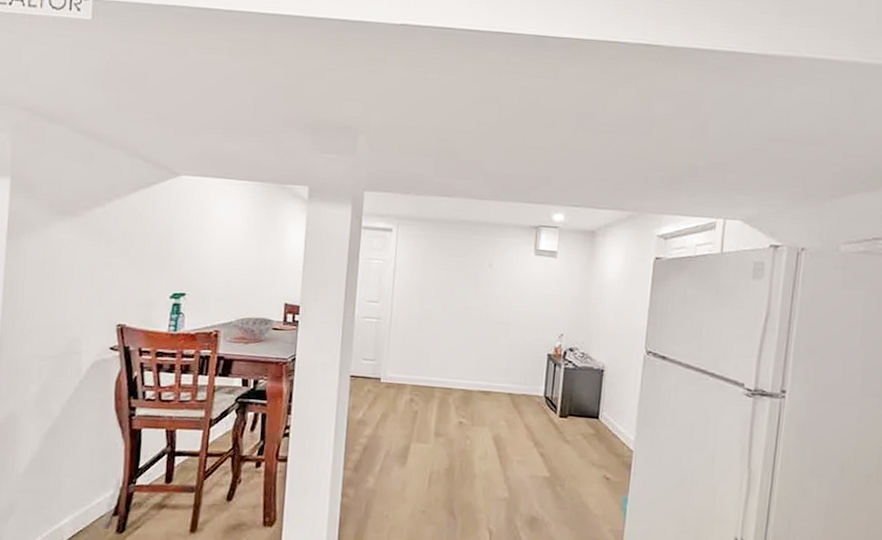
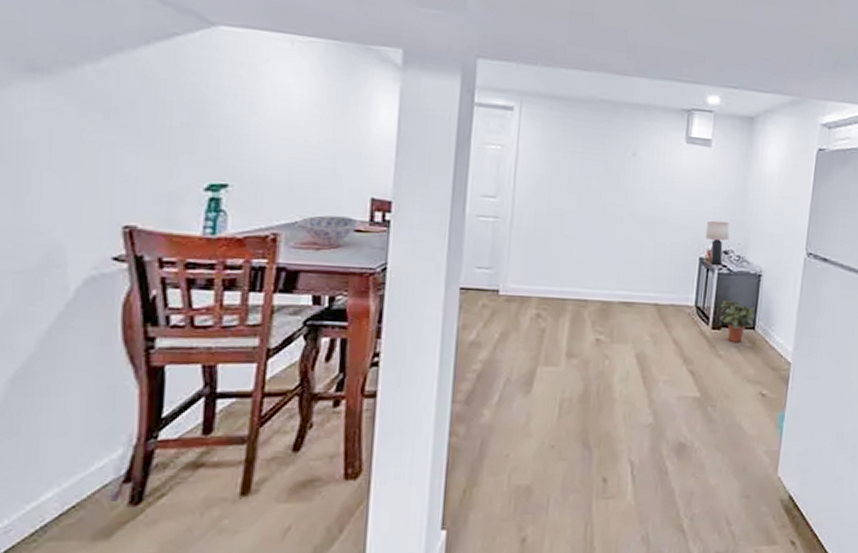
table lamp: none [552,321,575,361] -> present [705,220,730,265]
potted plant: none [566,391,599,430] -> present [720,299,755,342]

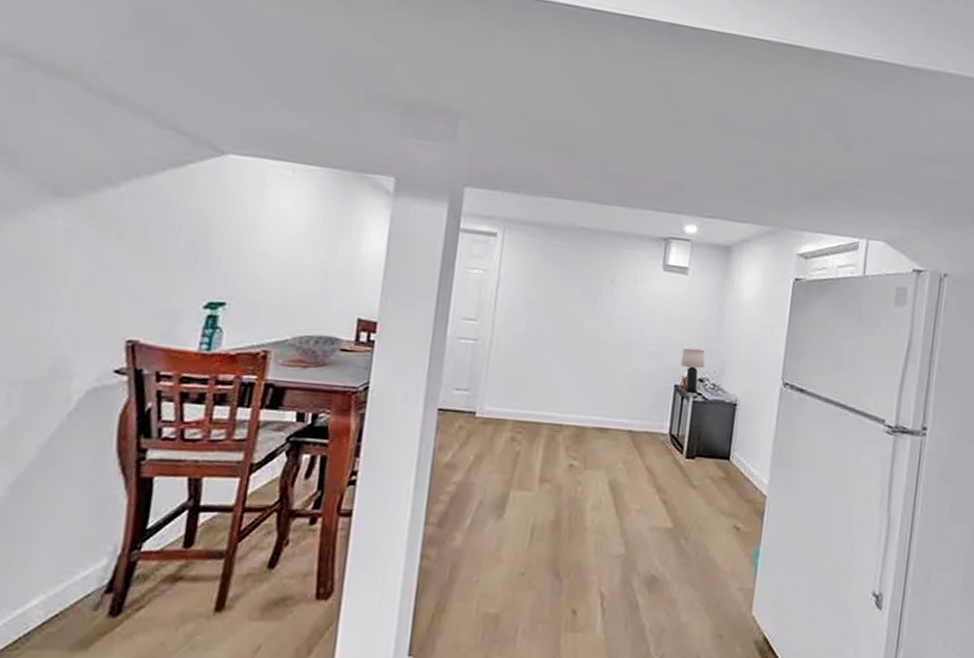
potted plant: present [720,299,755,342] -> none [694,428,730,473]

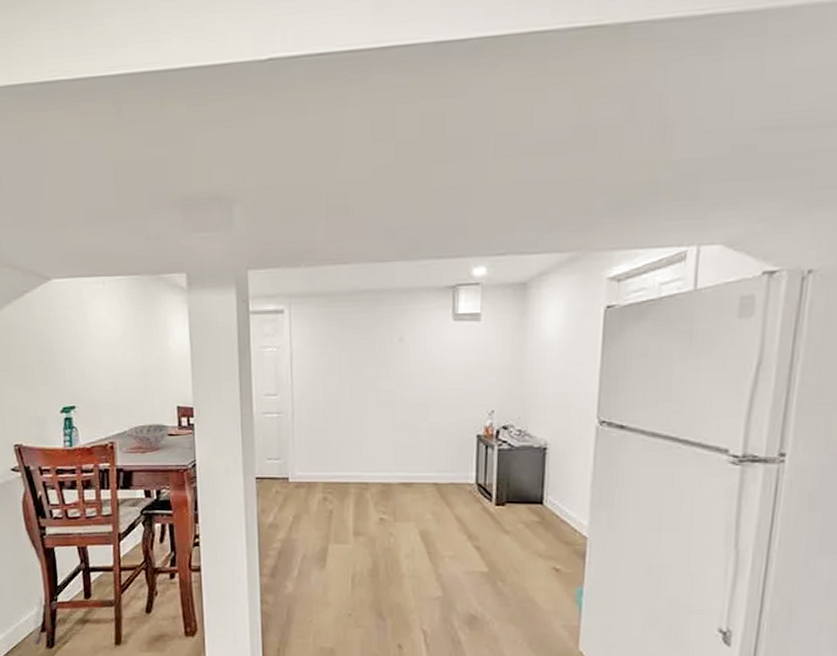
table lamp: present [680,348,705,393] -> none [481,396,508,441]

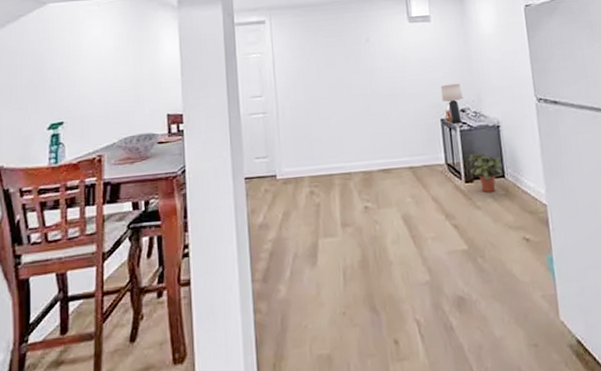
table lamp: none [481,396,508,441] -> present [440,83,463,124]
potted plant: none [502,475,542,518] -> present [468,152,503,192]

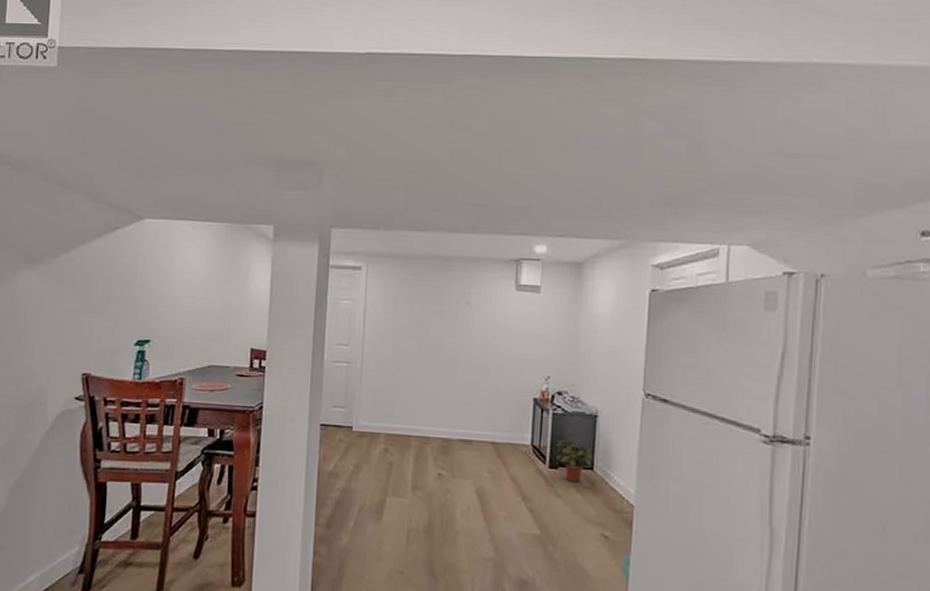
bowl: present [115,132,161,160] -> none [197,363,243,389]
table lamp: present [440,83,463,124] -> none [538,362,563,406]

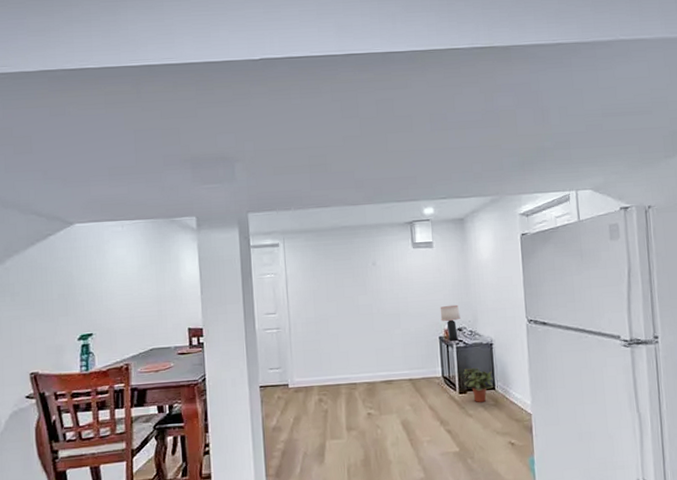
table lamp: none [538,362,563,406] -> present [440,304,460,341]

